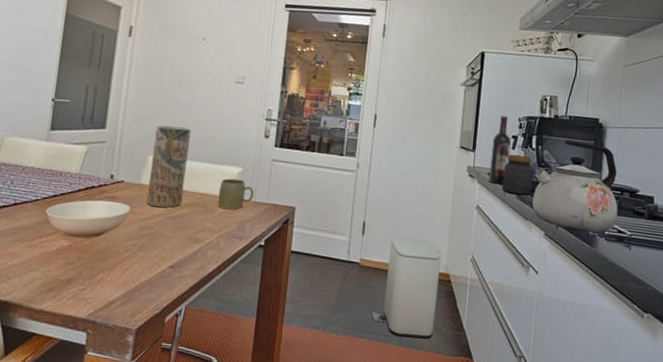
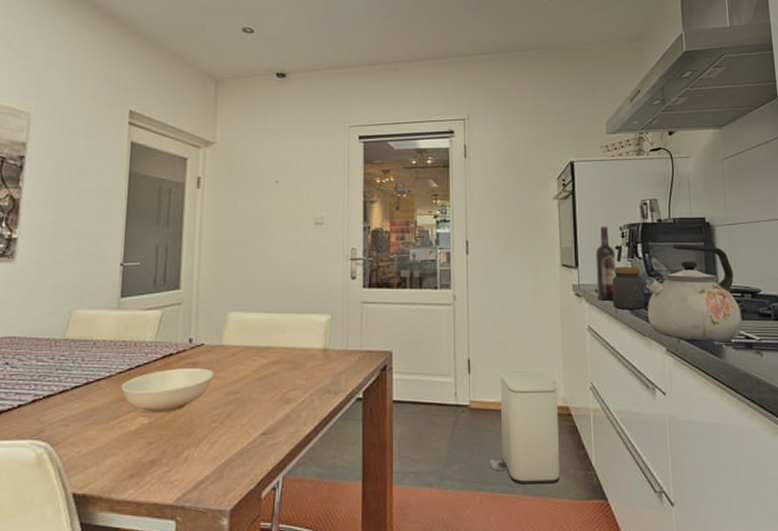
vase: present [146,125,192,208] -> none [230,278,272,369]
mug: present [218,178,254,210] -> none [307,328,345,363]

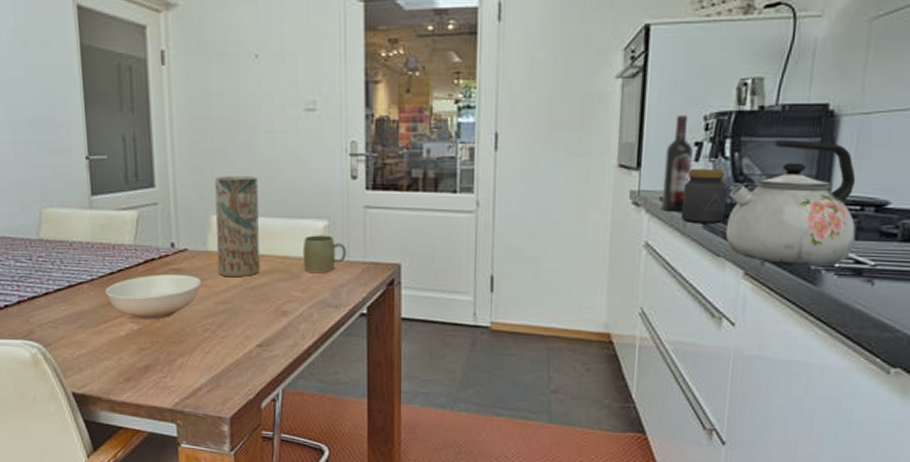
vase: none [230,278,272,369] -> present [215,176,260,278]
mug: none [307,328,345,363] -> present [302,235,346,274]
pedal bin: present [489,371,560,485] -> none [510,292,598,414]

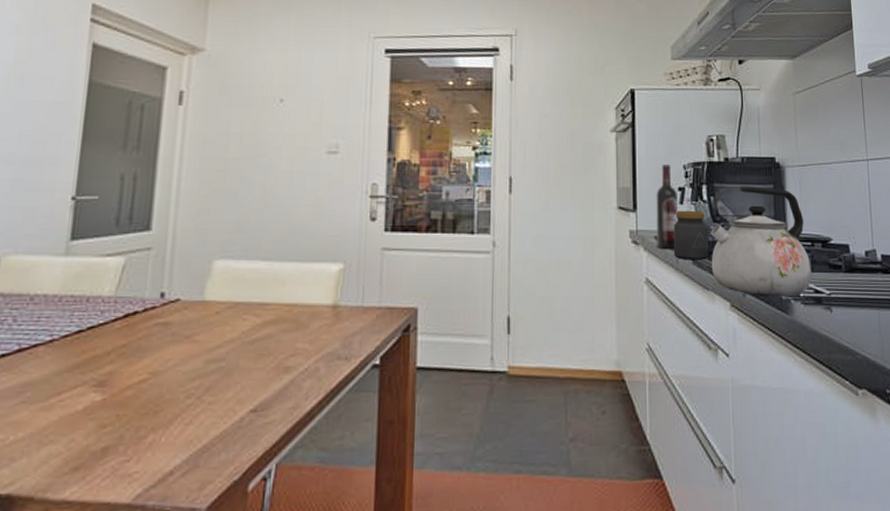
bowl: present [105,274,202,320] -> none [66,330,192,388]
vase: present [215,176,260,278] -> none [212,218,272,331]
mug: present [302,235,346,274] -> none [313,279,361,322]

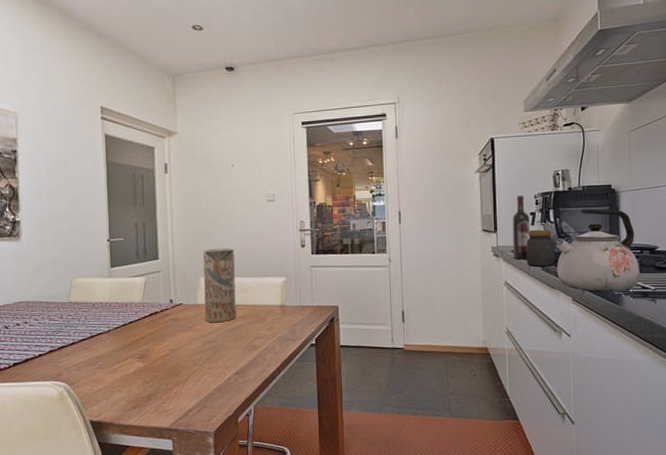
vase: none [212,218,272,331] -> present [203,248,236,323]

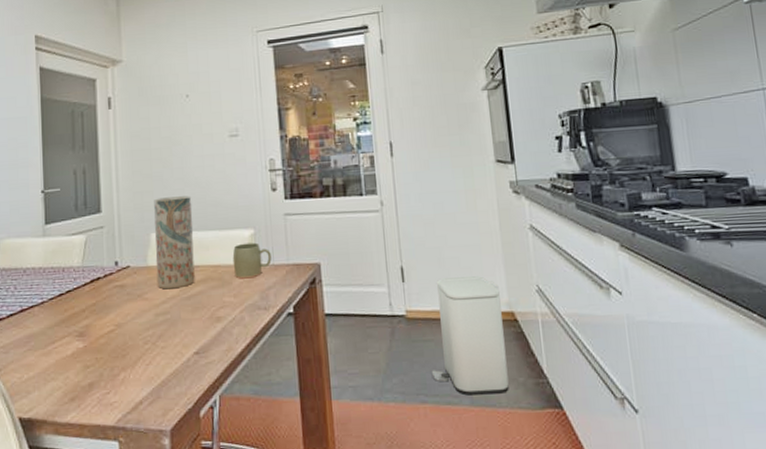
mug: none [267,288,299,317] -> present [232,242,272,279]
pedal bin: none [421,320,480,409] -> present [431,276,509,396]
wine bottle: present [512,195,530,260] -> none [533,115,558,197]
jar: present [526,229,554,267] -> none [552,157,592,205]
kettle: present [556,208,640,293] -> none [592,128,708,235]

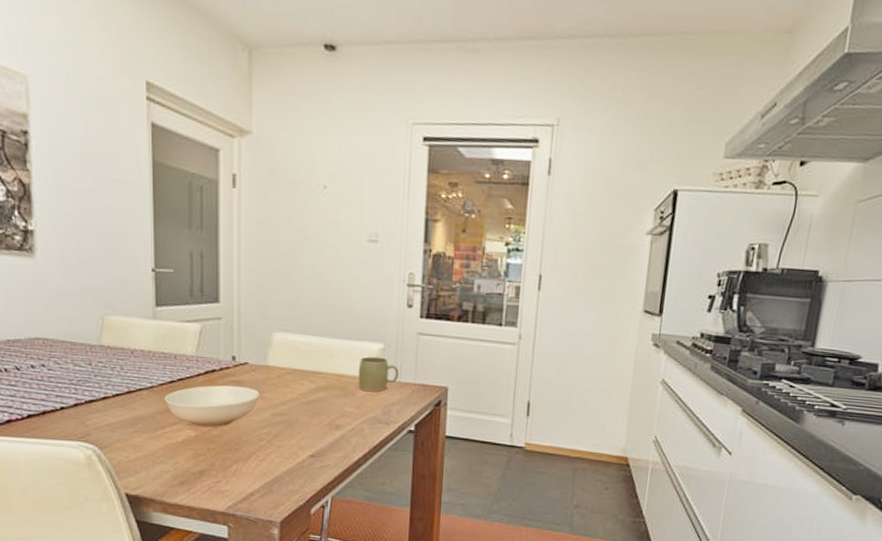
bowl: none [54,290,143,337] -> present [164,385,260,428]
vase: present [154,196,195,290] -> none [276,296,321,392]
pedal bin: present [431,276,509,396] -> none [539,418,619,527]

